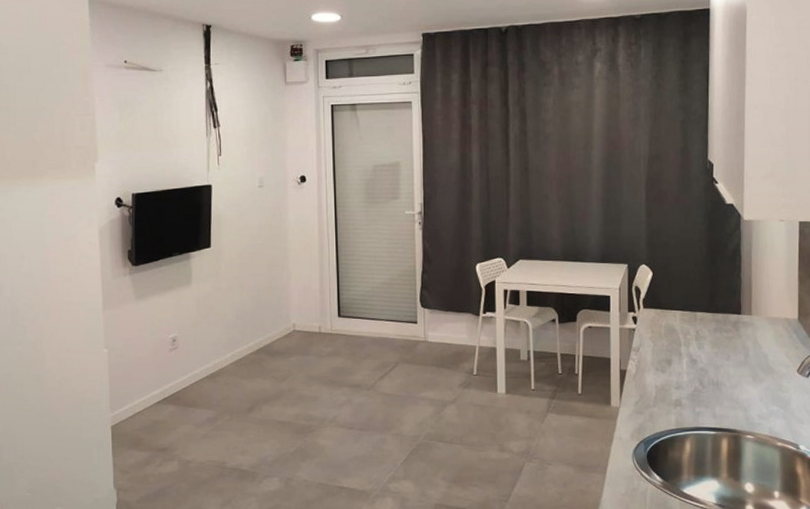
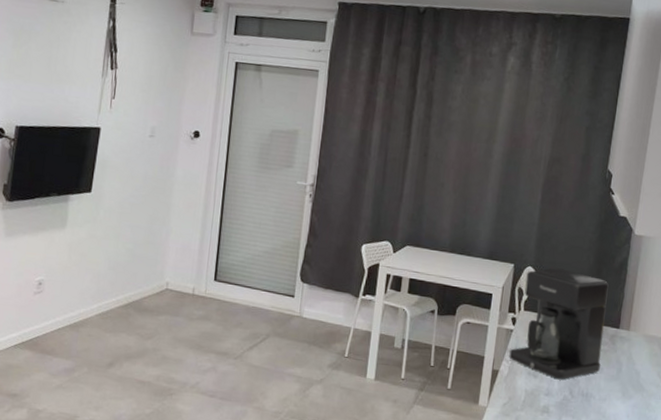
coffee maker: none [634,263,727,371] -> present [509,268,609,379]

